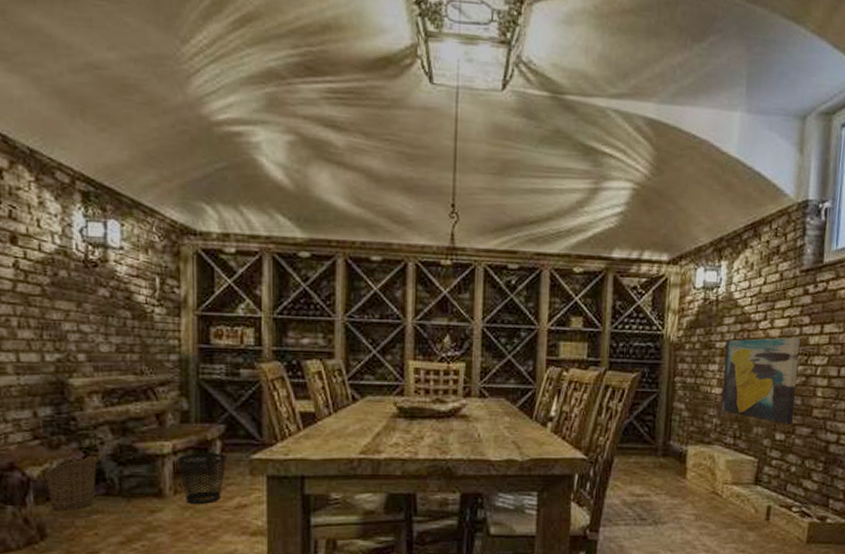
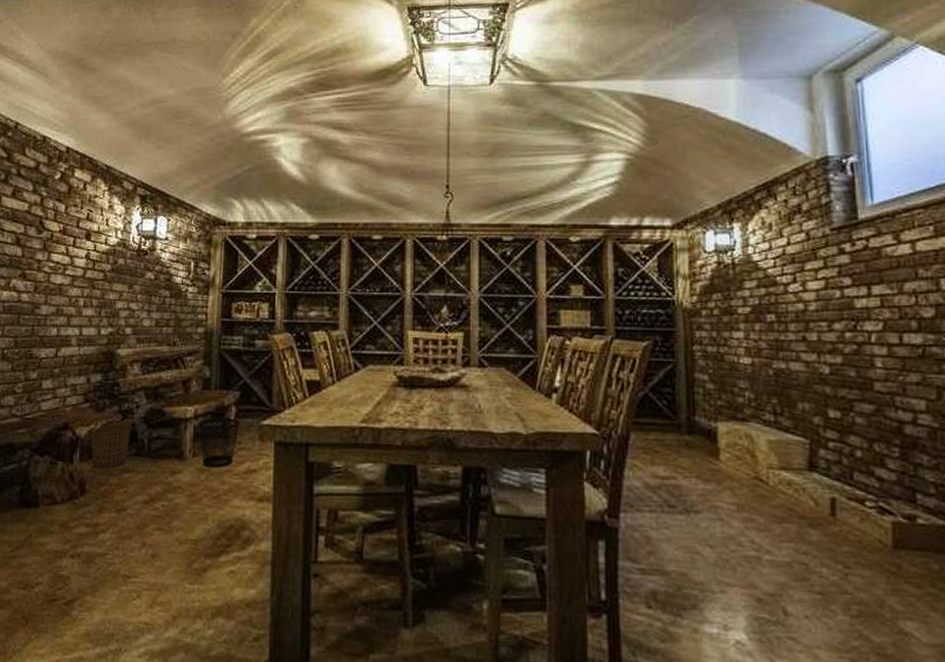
wall art: present [721,337,800,424] -> none [750,300,848,400]

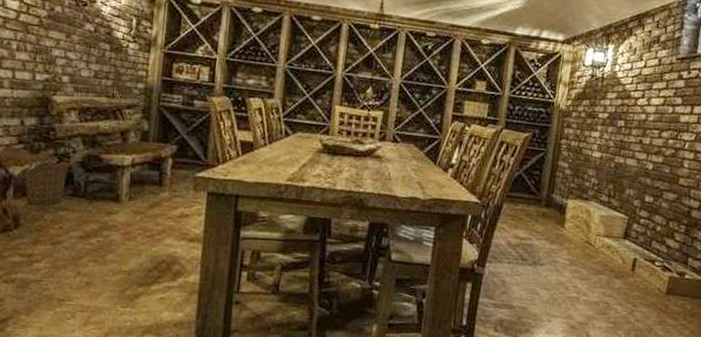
wastebasket: present [198,417,240,468] -> none [134,167,176,211]

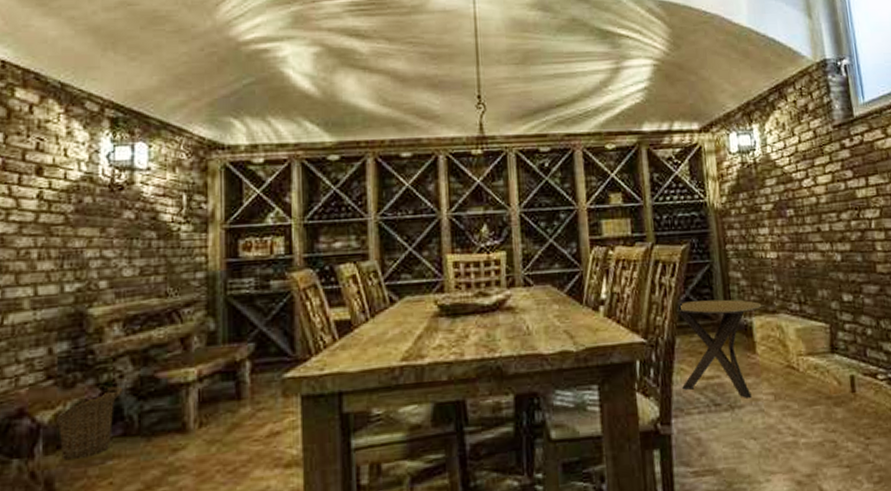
side table: none [500,177,578,259] -> present [677,299,762,398]

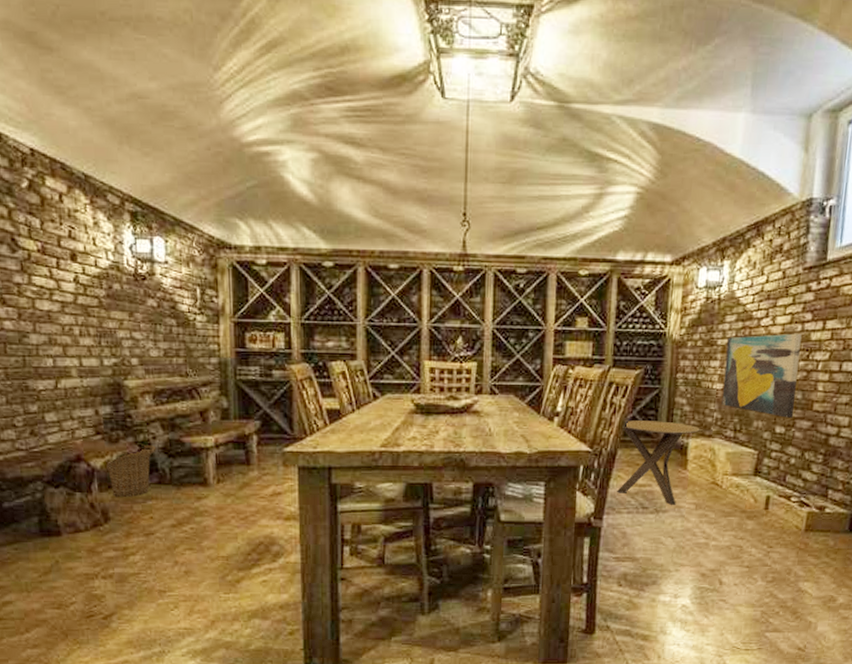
wall art: none [772,192,857,284] -> present [721,333,802,418]

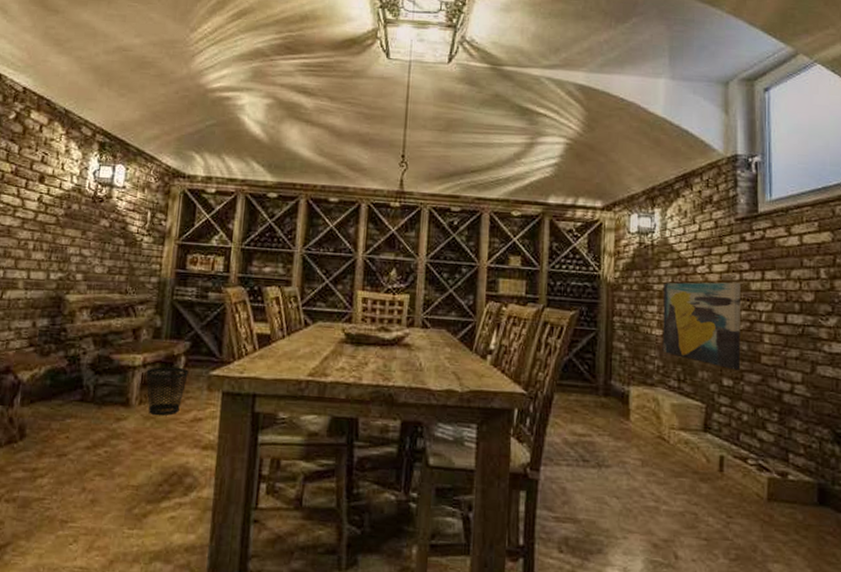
basket: present [106,444,157,498] -> none [33,359,85,414]
wastebasket: none [219,446,262,493] -> present [146,366,189,416]
side table: present [617,420,700,505] -> none [554,363,641,460]

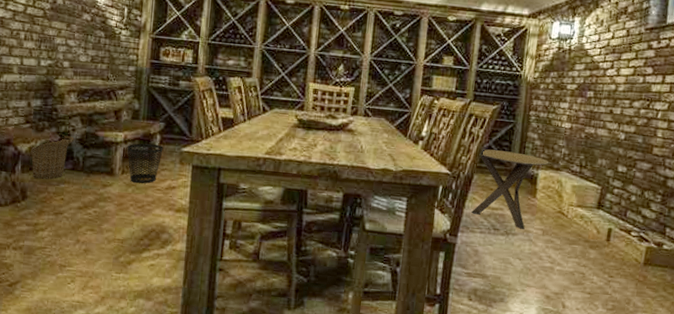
basket: none [33,359,85,414] -> present [31,135,74,180]
side table: none [554,363,641,460] -> present [471,149,549,229]
wall art: present [662,282,741,370] -> none [569,83,643,159]

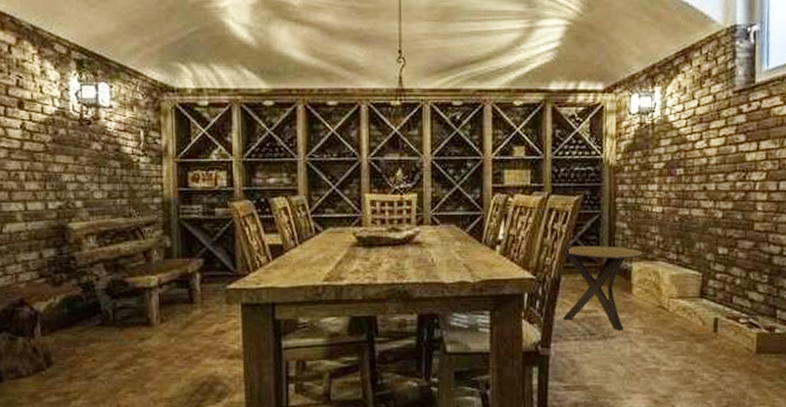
basket: present [31,135,74,180] -> none [49,286,100,341]
wastebasket: present [127,143,163,184] -> none [163,284,205,332]

